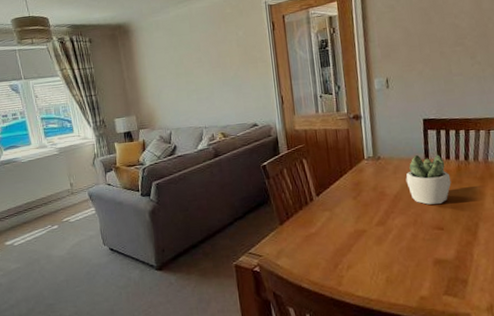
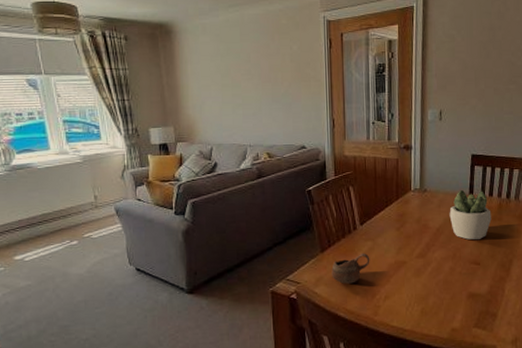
cup: none [291,223,330,255] -> present [331,252,370,284]

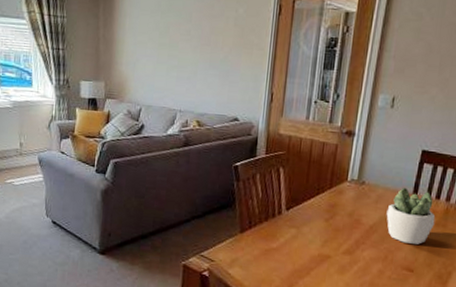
cup: present [331,252,370,284] -> none [248,239,292,270]

